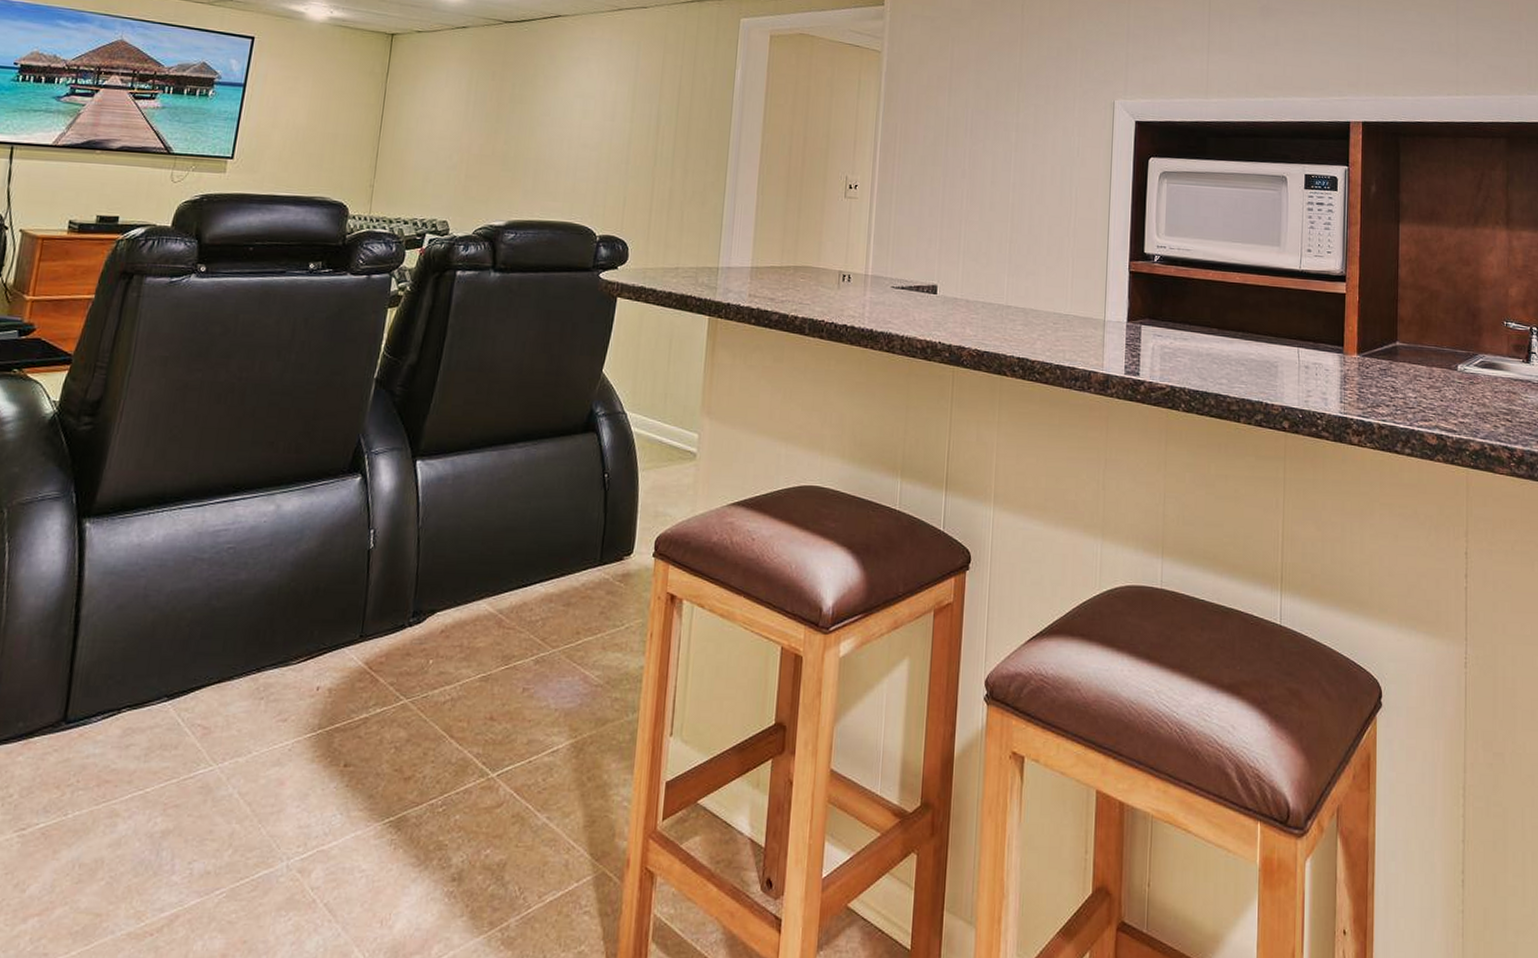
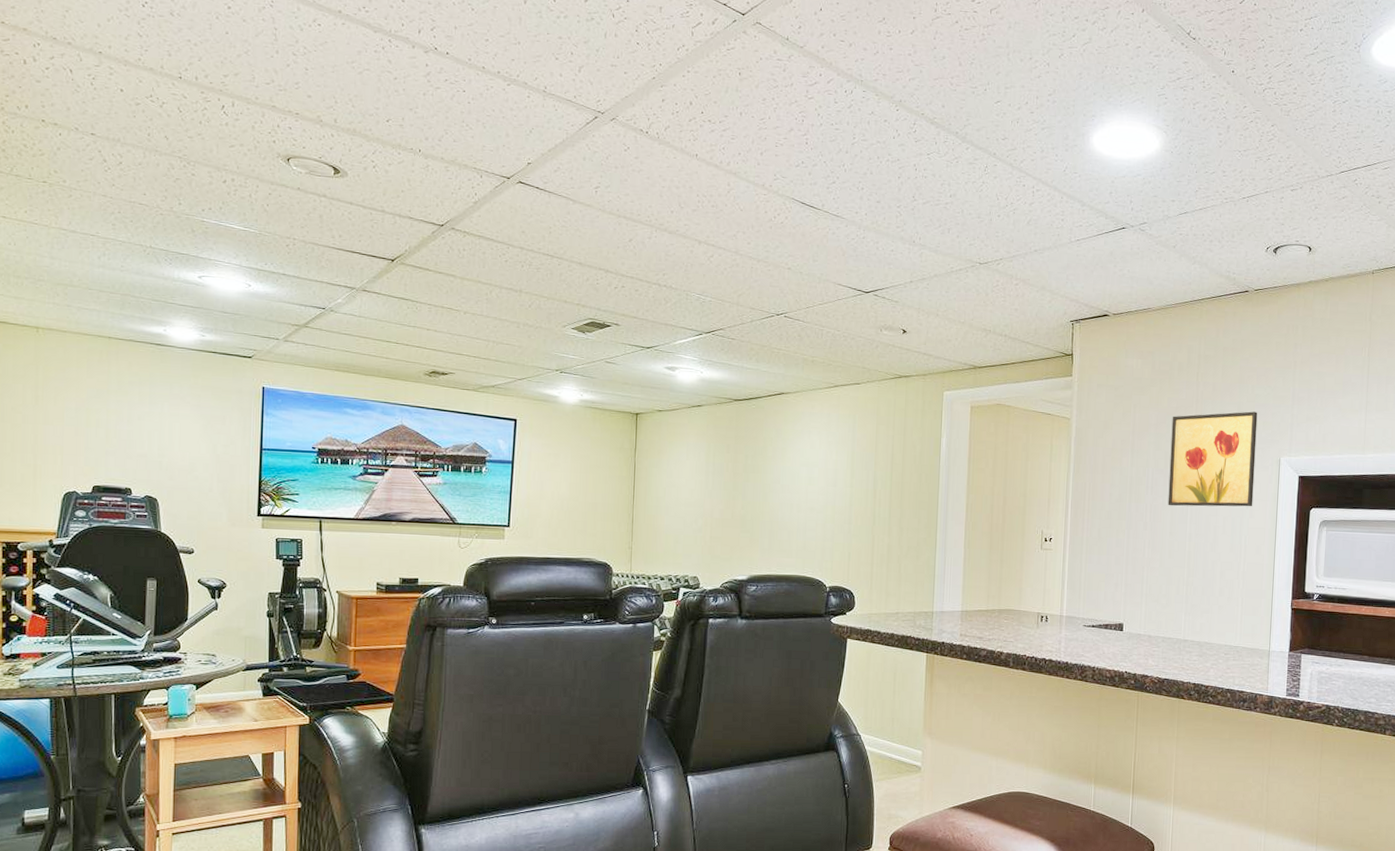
wall art: none [989,48,1089,155] -> present [1168,411,1258,507]

